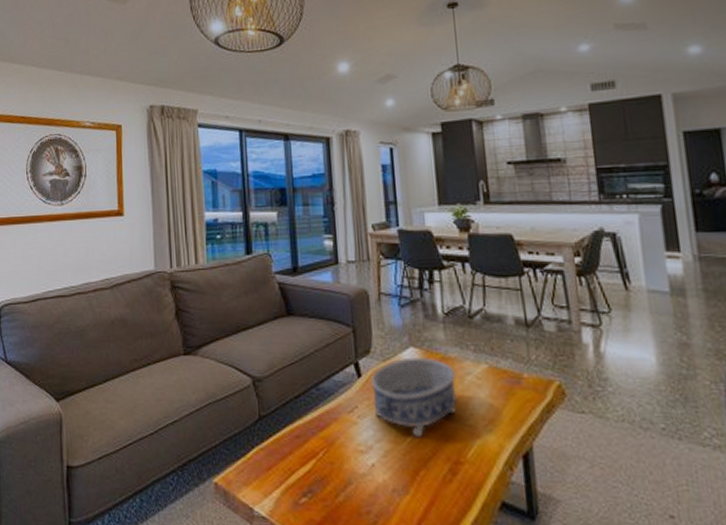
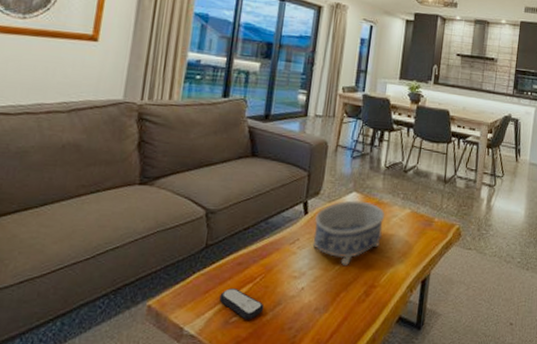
remote control: none [284,465,334,502] -> present [219,288,264,320]

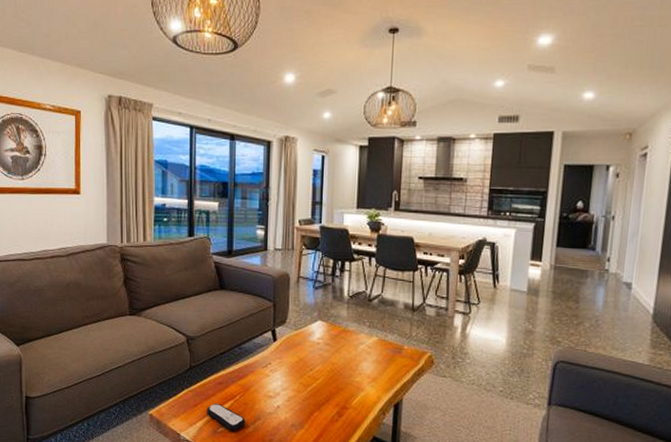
decorative bowl: present [312,200,385,267] -> none [284,328,352,389]

